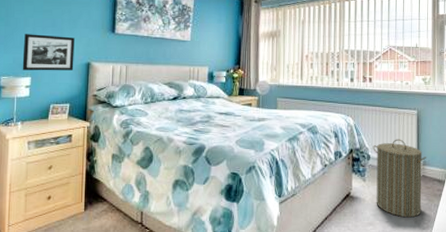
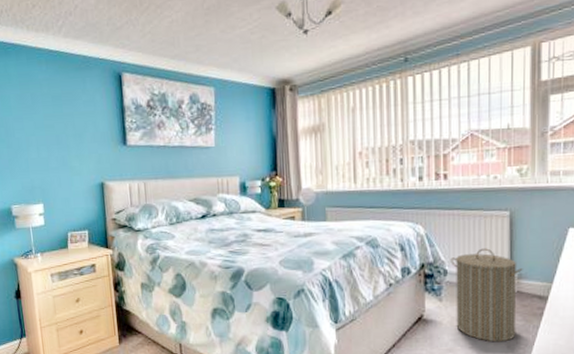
picture frame: present [22,34,75,71] -> none [29,154,87,197]

